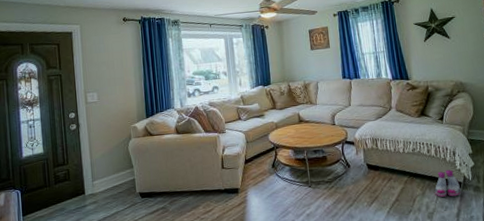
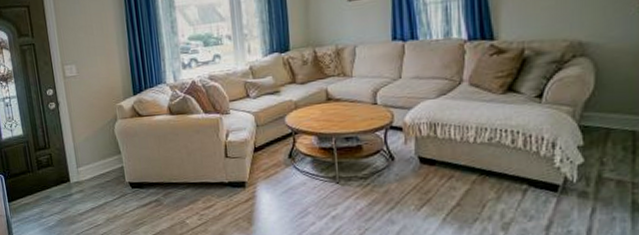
boots: present [434,169,462,197] -> none [515,167,558,204]

